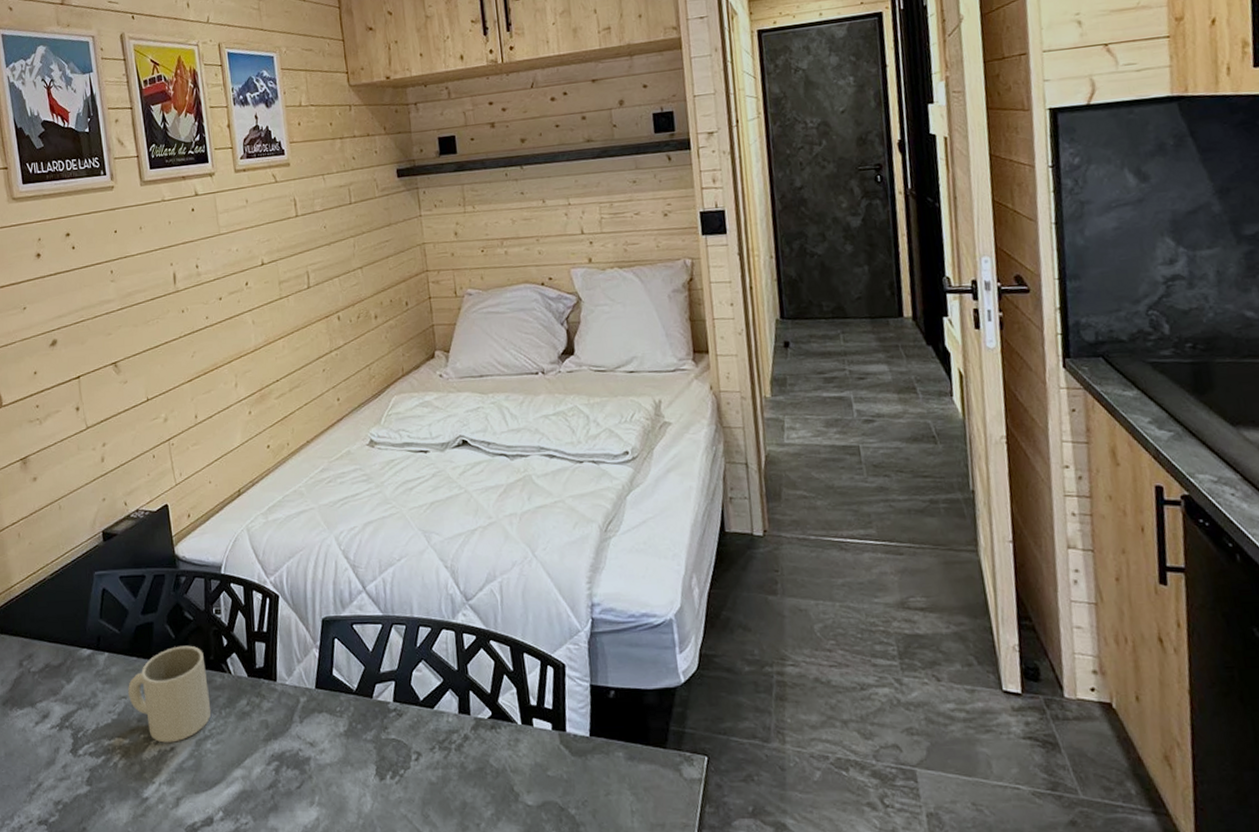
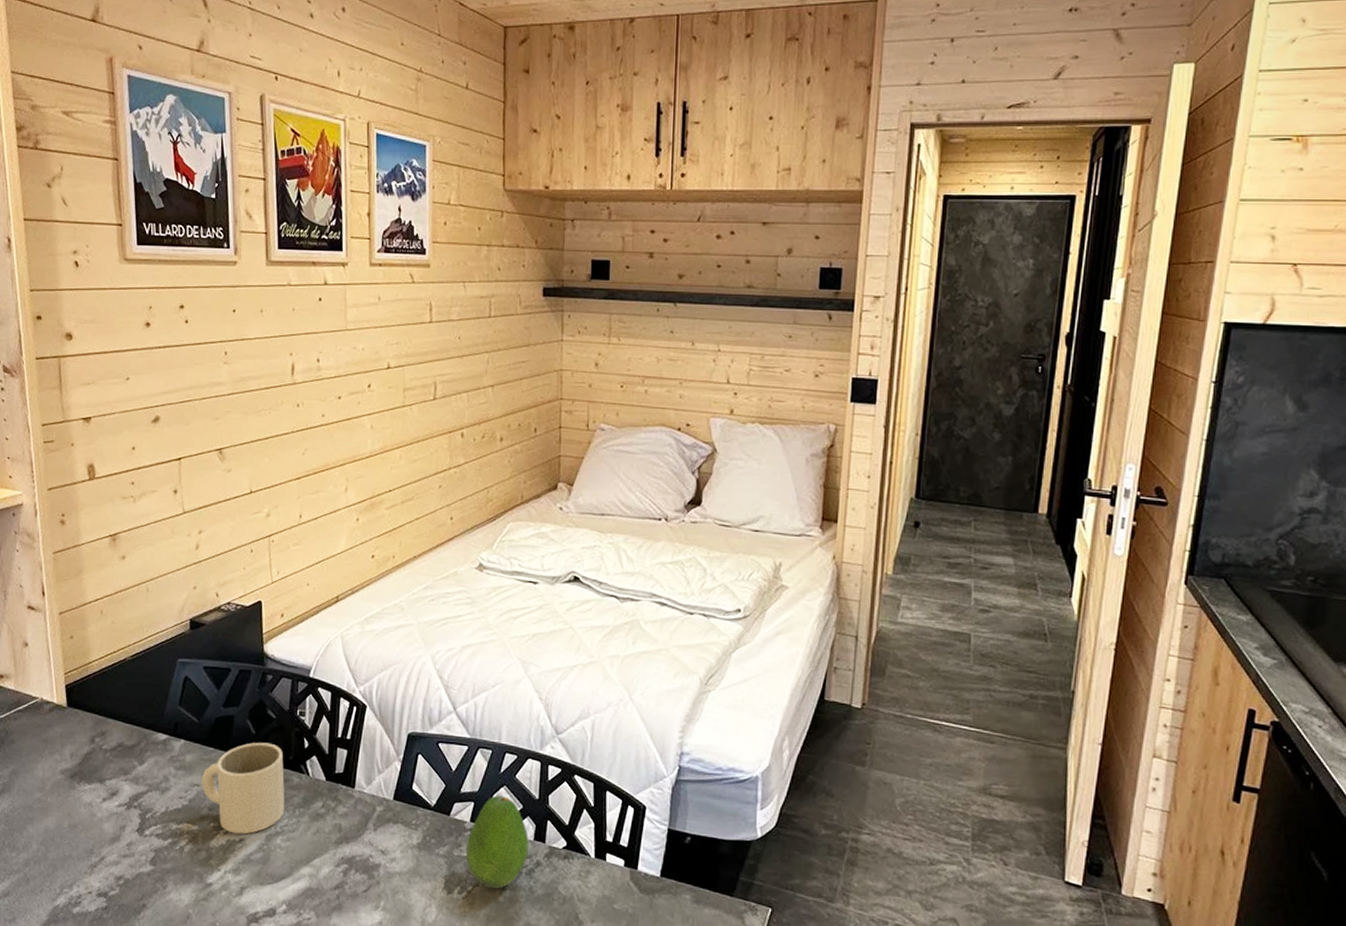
fruit: none [392,671,455,769] -> present [465,795,529,889]

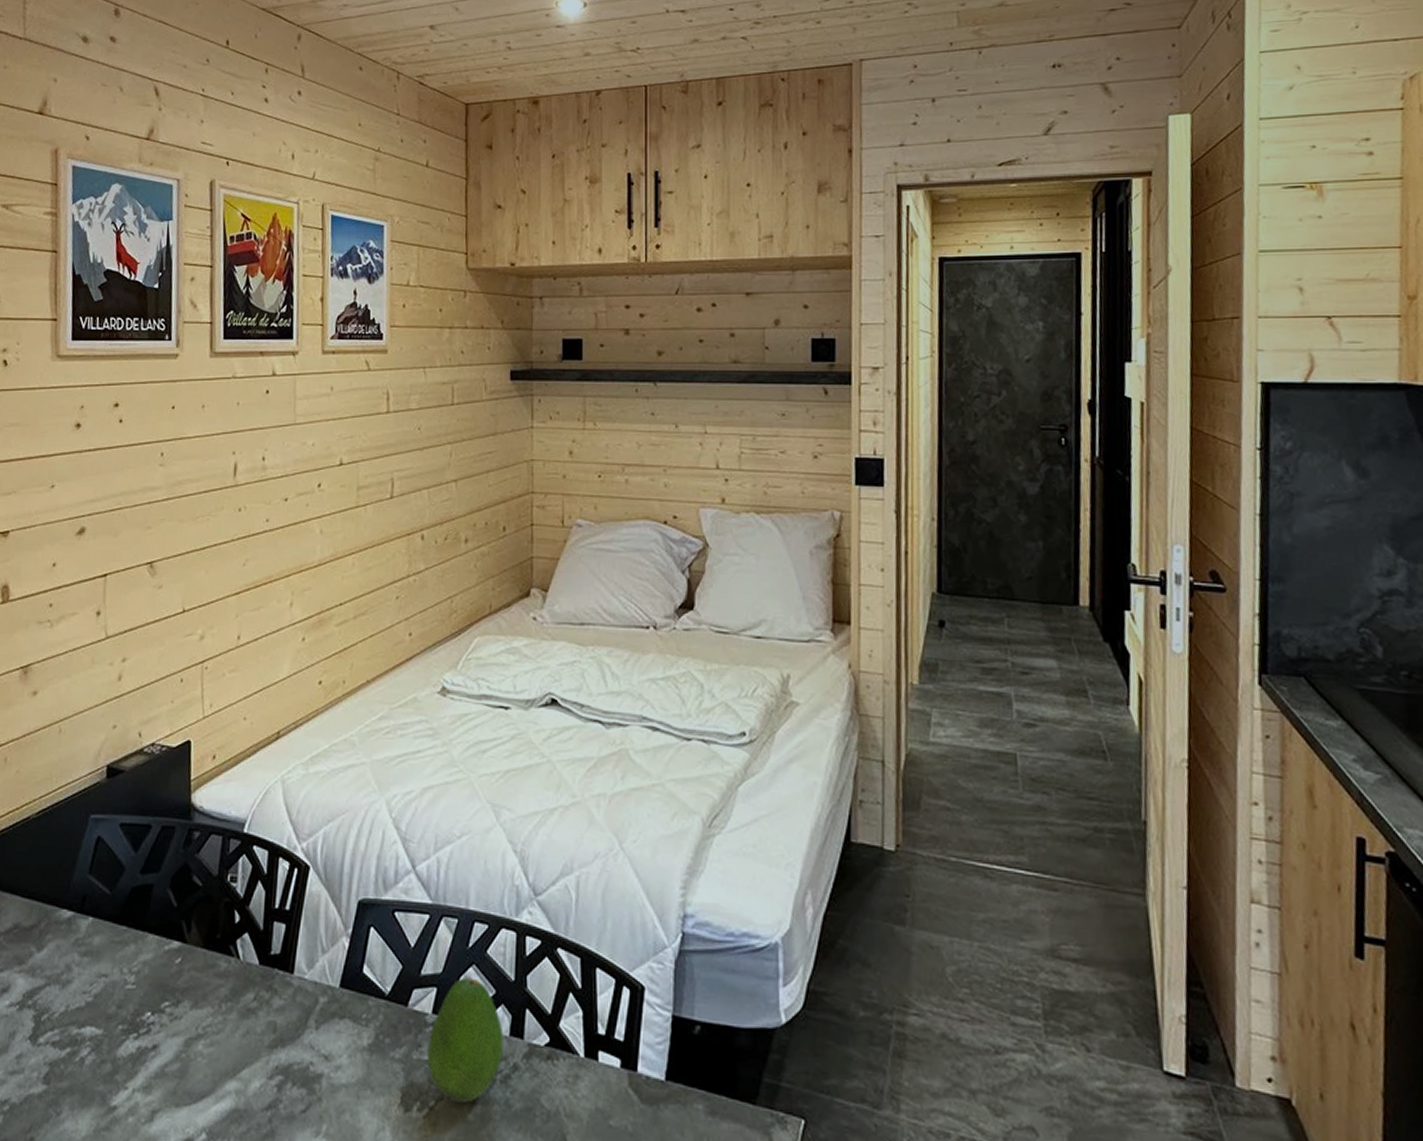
mug: present [201,742,285,834] -> none [109,917,210,1039]

